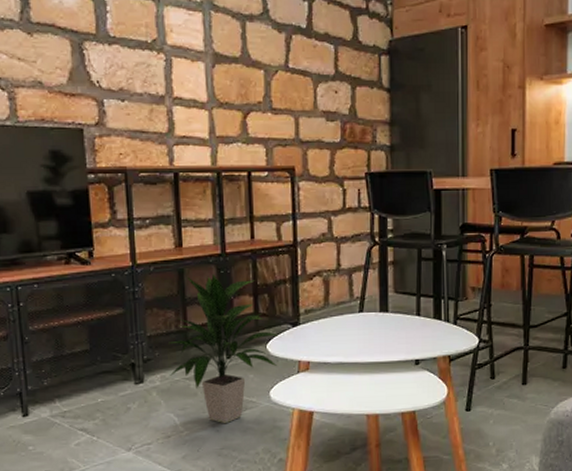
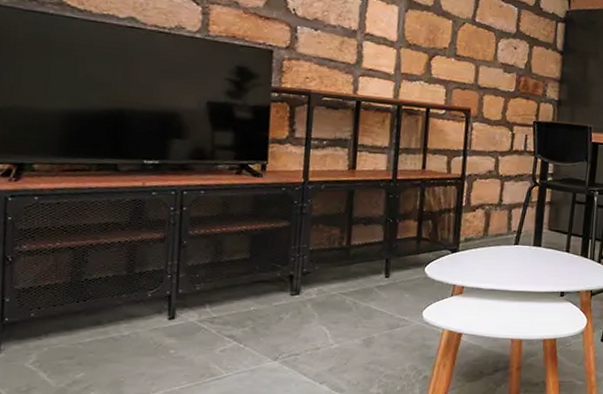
indoor plant: present [168,273,279,424] -> none [327,196,438,340]

